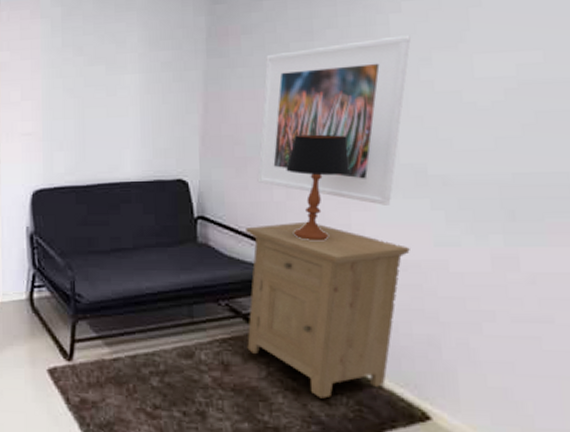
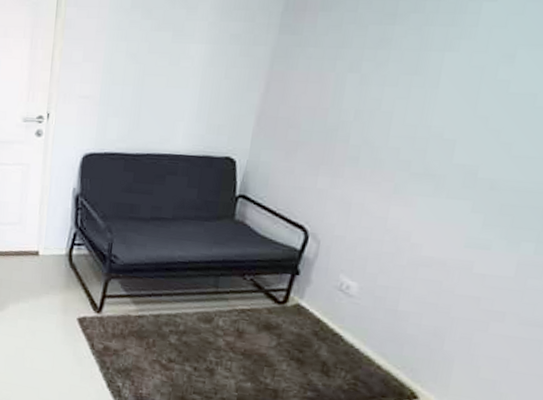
nightstand: present [246,221,410,399] -> none [263,210,440,371]
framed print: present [257,35,411,205] -> none [304,28,500,203]
table lamp: present [286,134,350,240] -> none [330,124,406,230]

